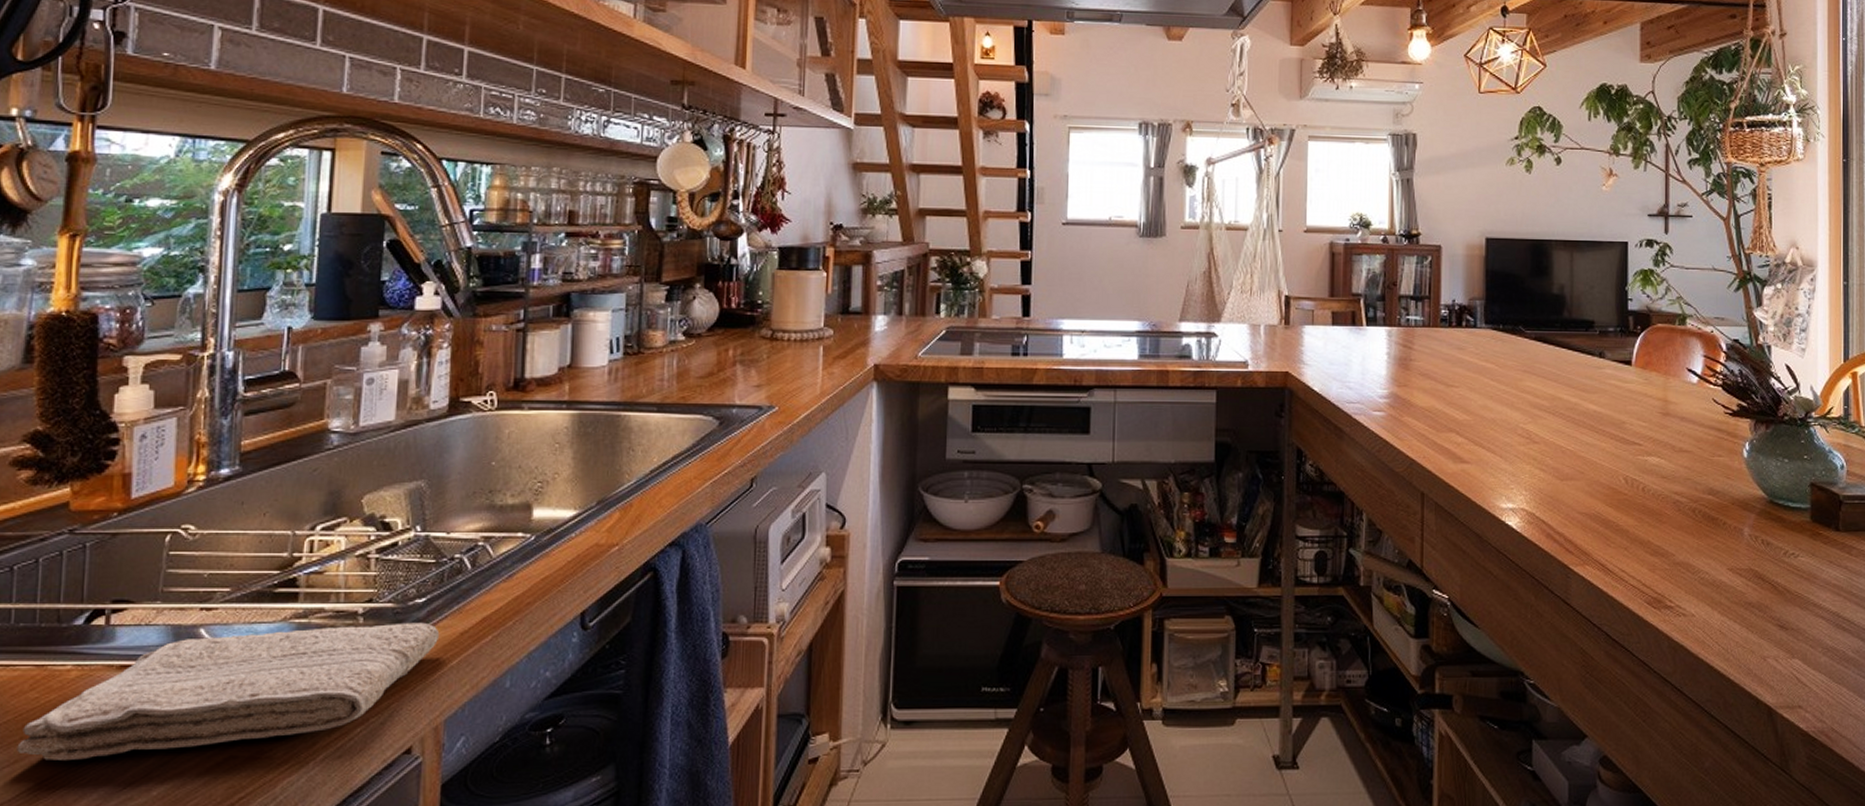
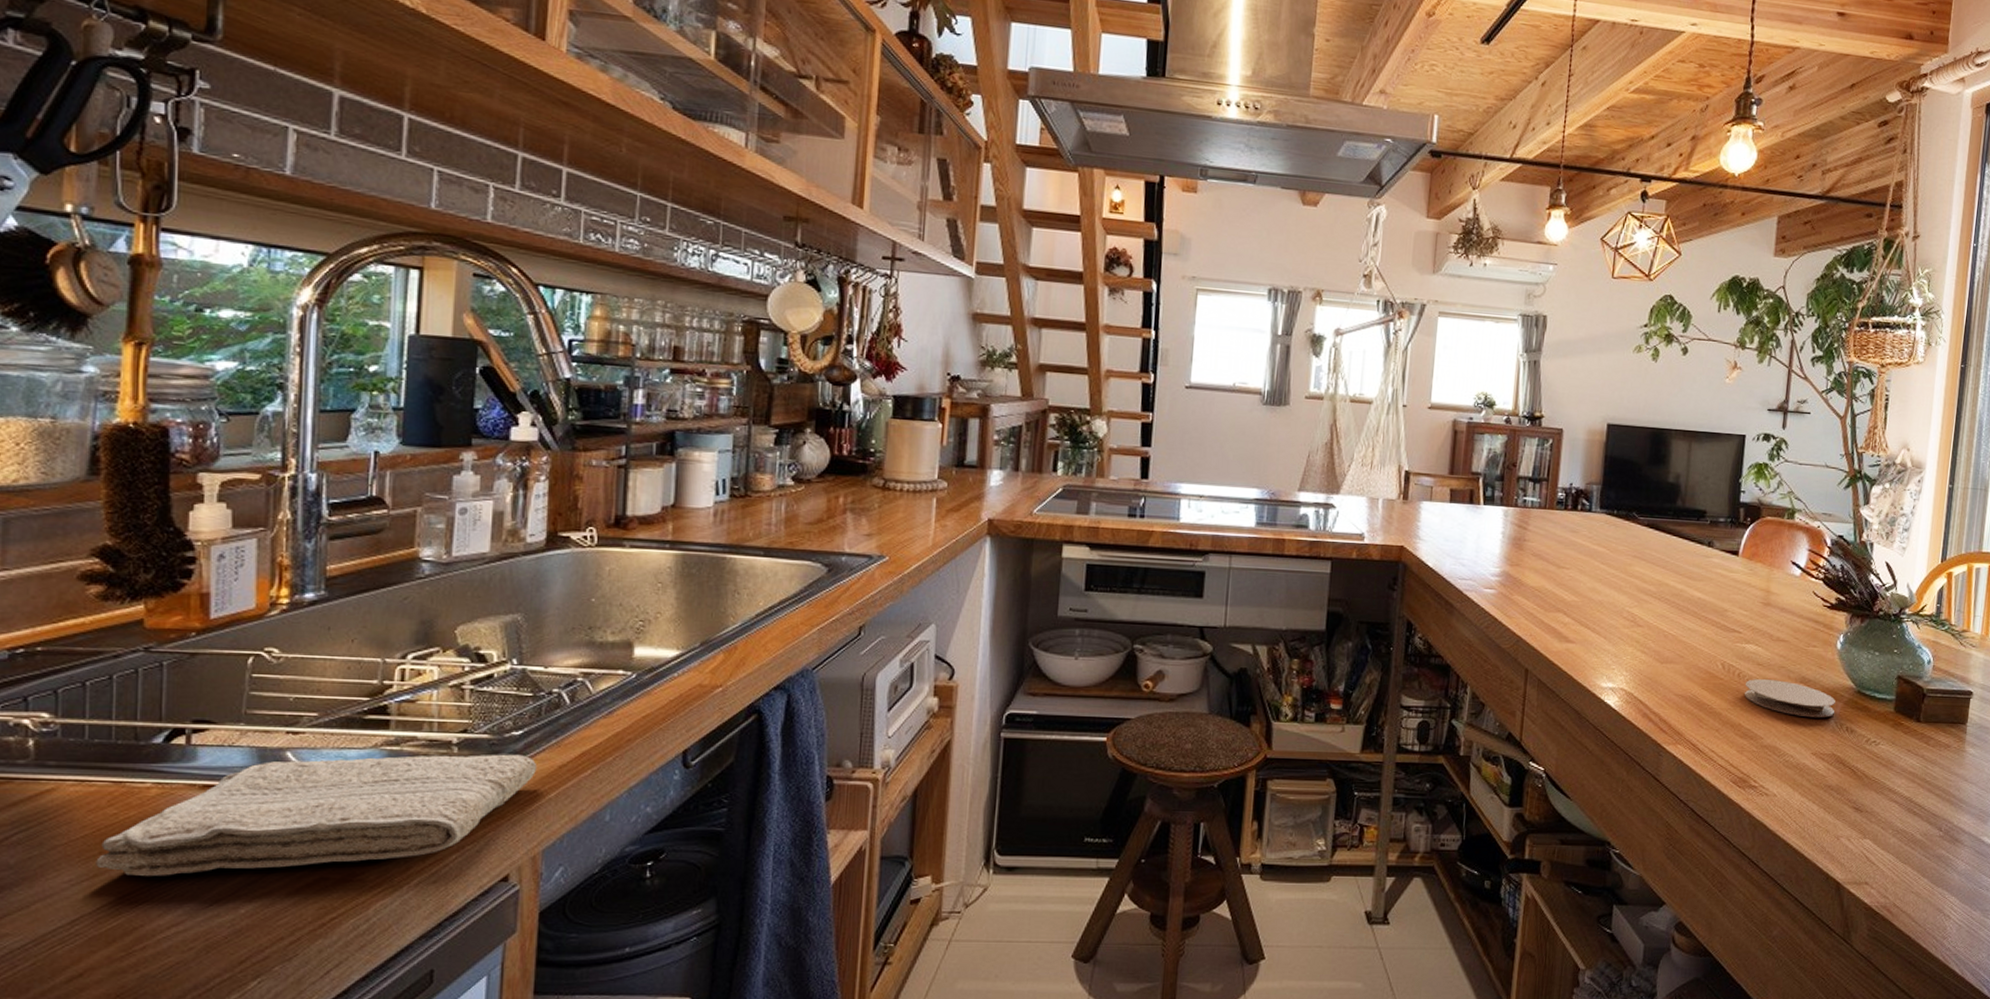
coaster: none [1651,492,1748,531] -> present [1745,678,1836,718]

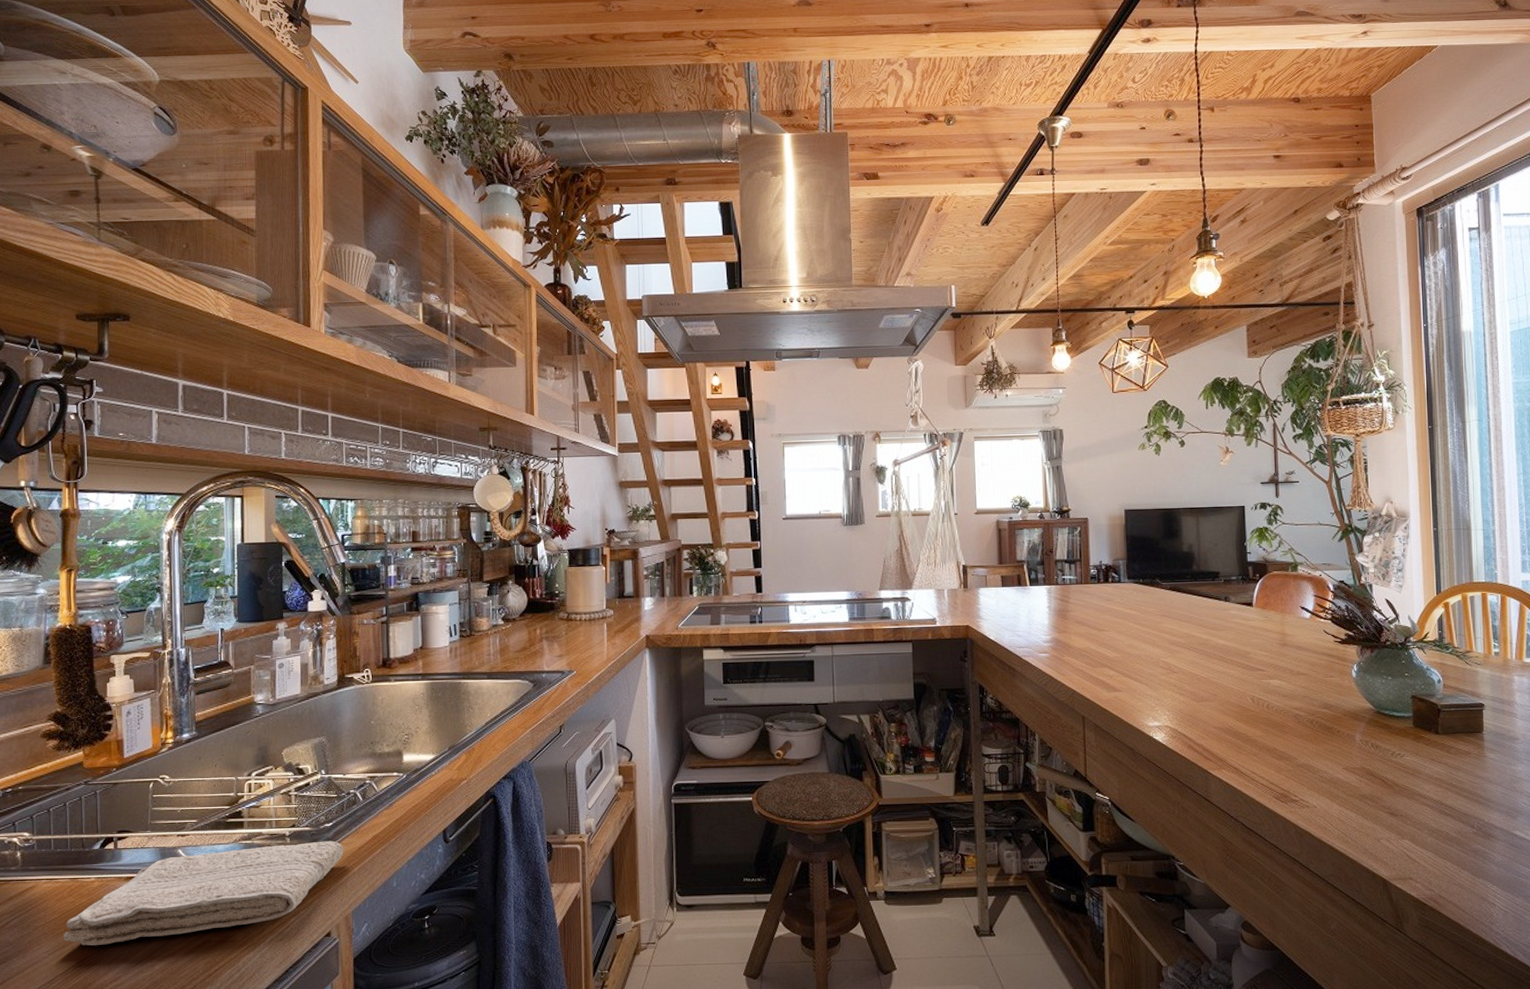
coaster: present [1745,678,1836,718] -> none [1275,707,1359,738]

